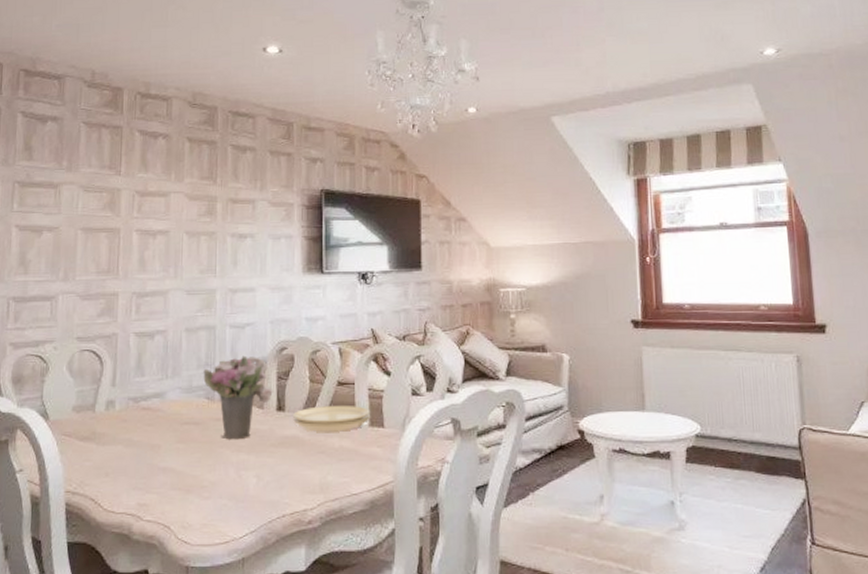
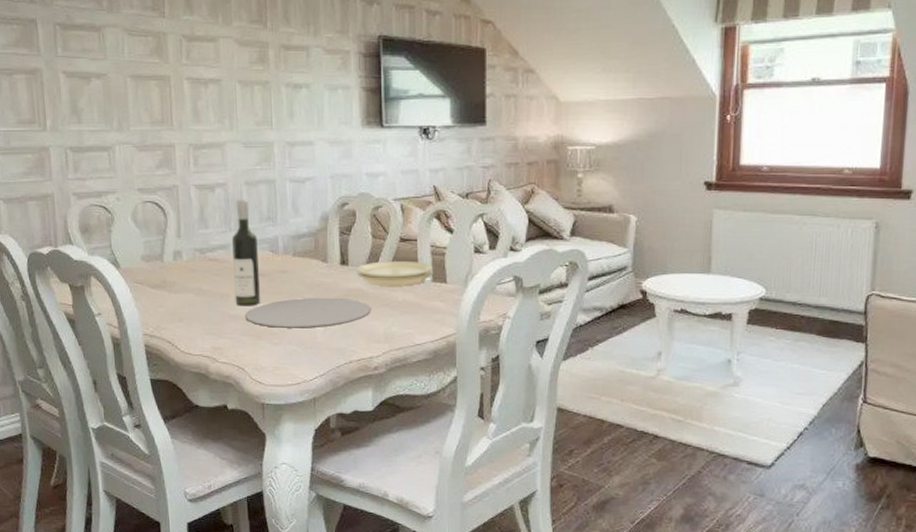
bottle: none [166,345,194,458] -> present [231,199,261,306]
placemat: none [175,445,307,480] -> present [245,297,371,328]
flower bouquet: present [203,355,274,440] -> none [266,210,337,291]

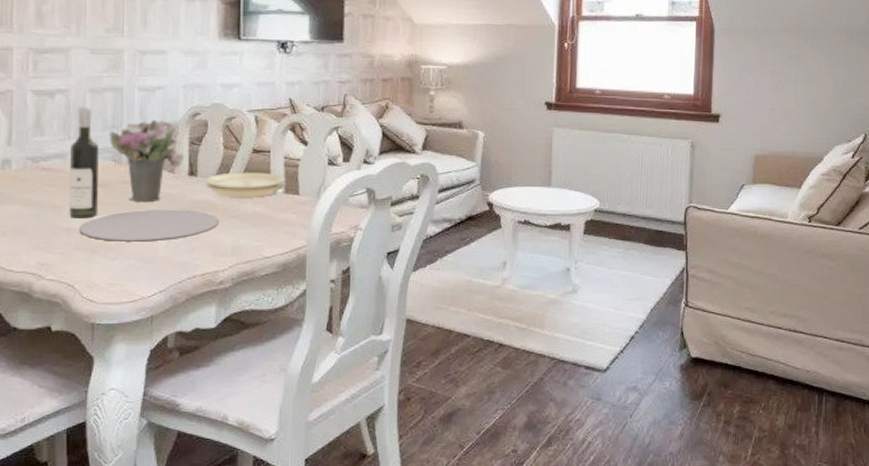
flower bouquet: none [266,210,337,291] -> present [109,119,186,203]

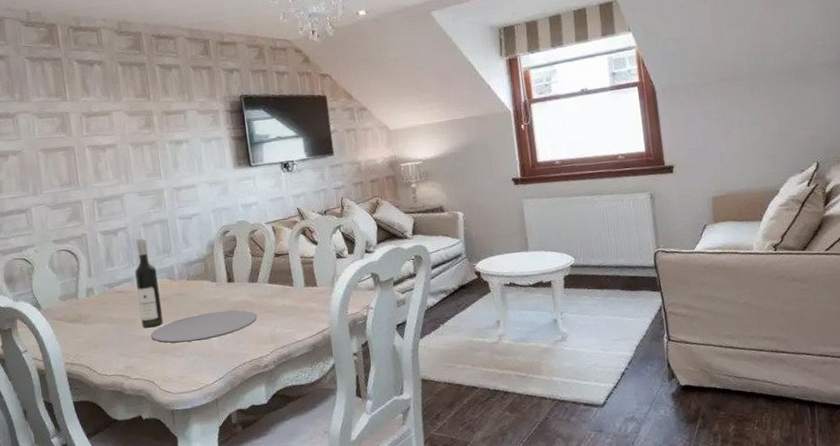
flower bouquet: present [109,119,186,203] -> none [162,240,224,310]
plate: present [205,172,286,198] -> none [241,271,306,296]

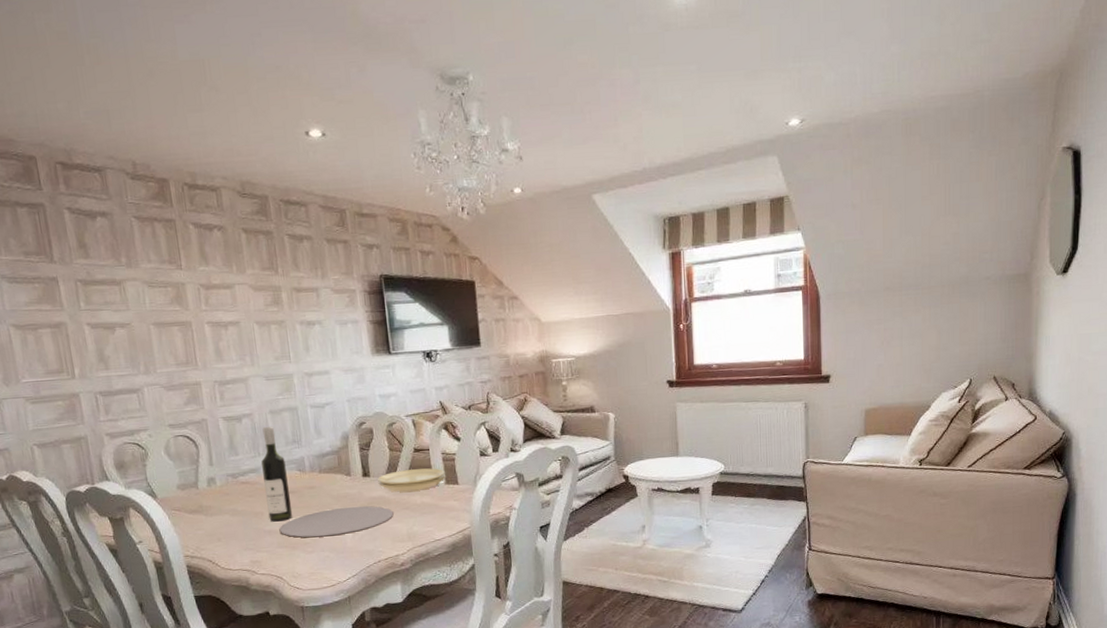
plate: none [241,271,306,296] -> present [378,468,447,492]

